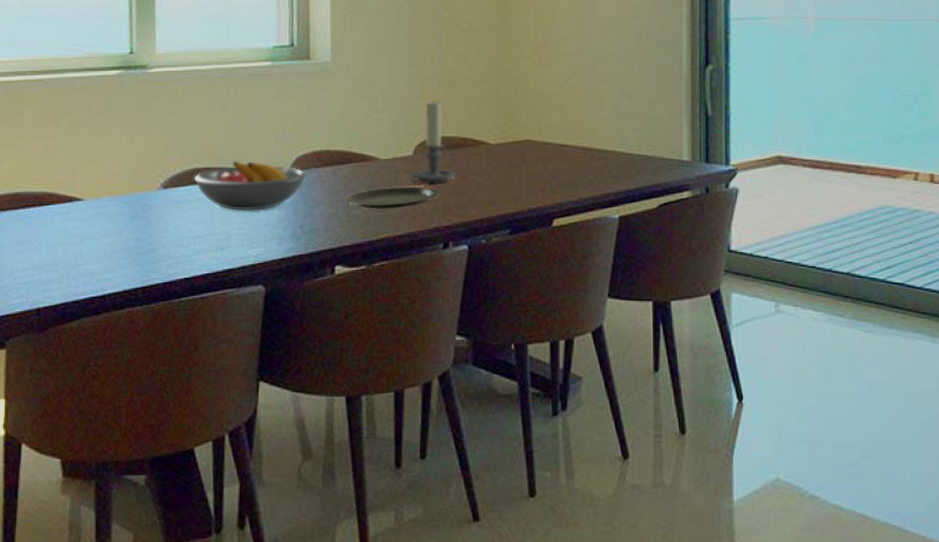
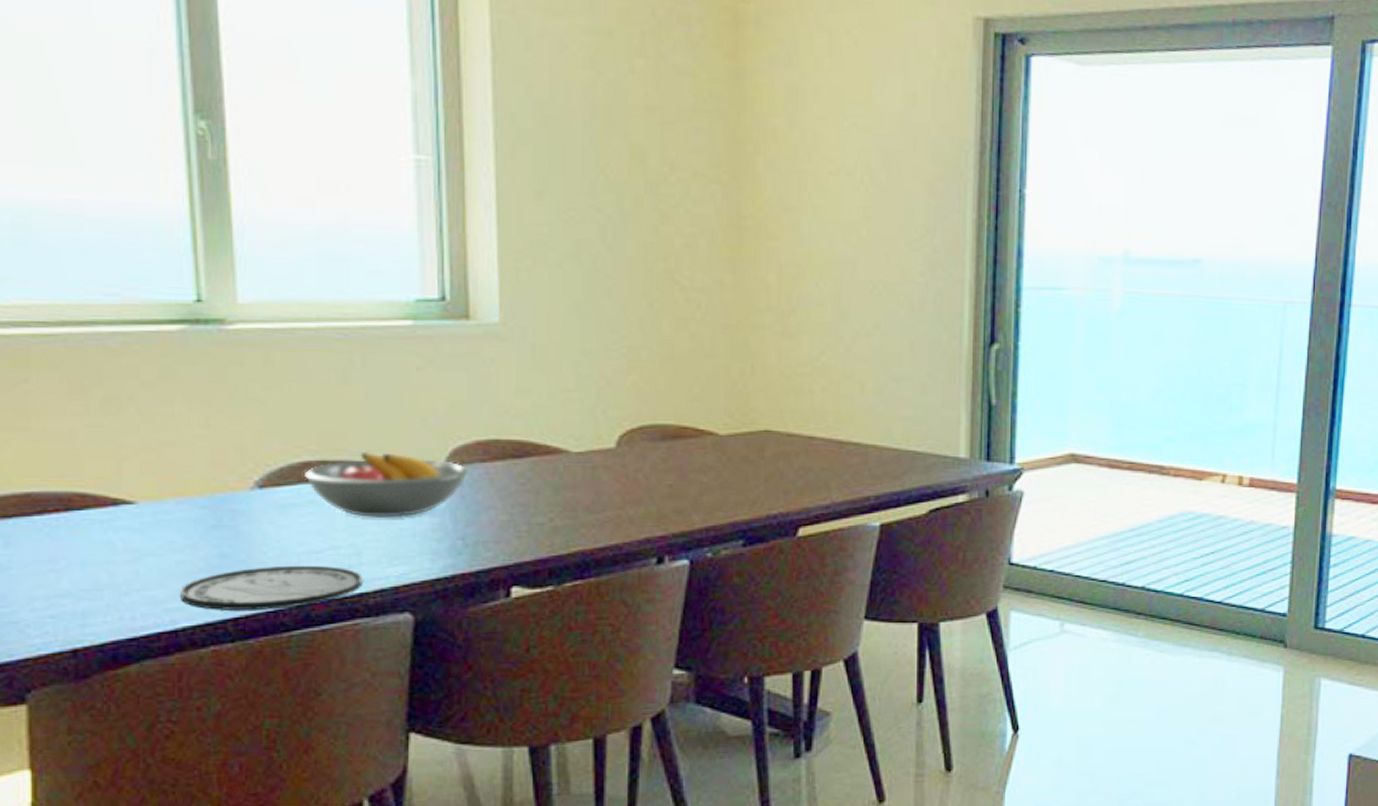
plate: none [108,247,231,281] -> present [180,565,363,610]
plate: present [344,186,440,209] -> none [522,487,652,515]
candle holder: present [411,101,456,184] -> none [613,379,673,484]

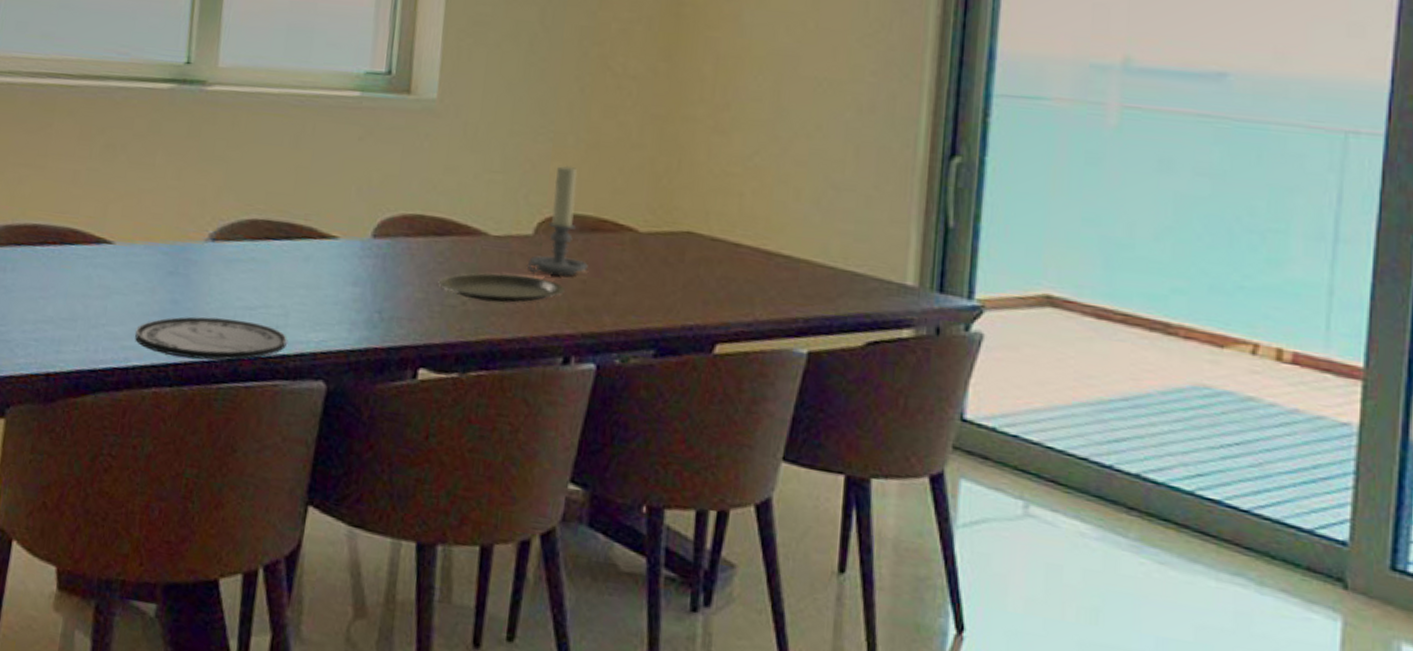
fruit bowl: present [303,452,468,517] -> none [250,216,392,283]
plate: none [522,487,652,515] -> present [438,273,565,303]
candle holder: none [613,379,673,484] -> present [528,165,588,276]

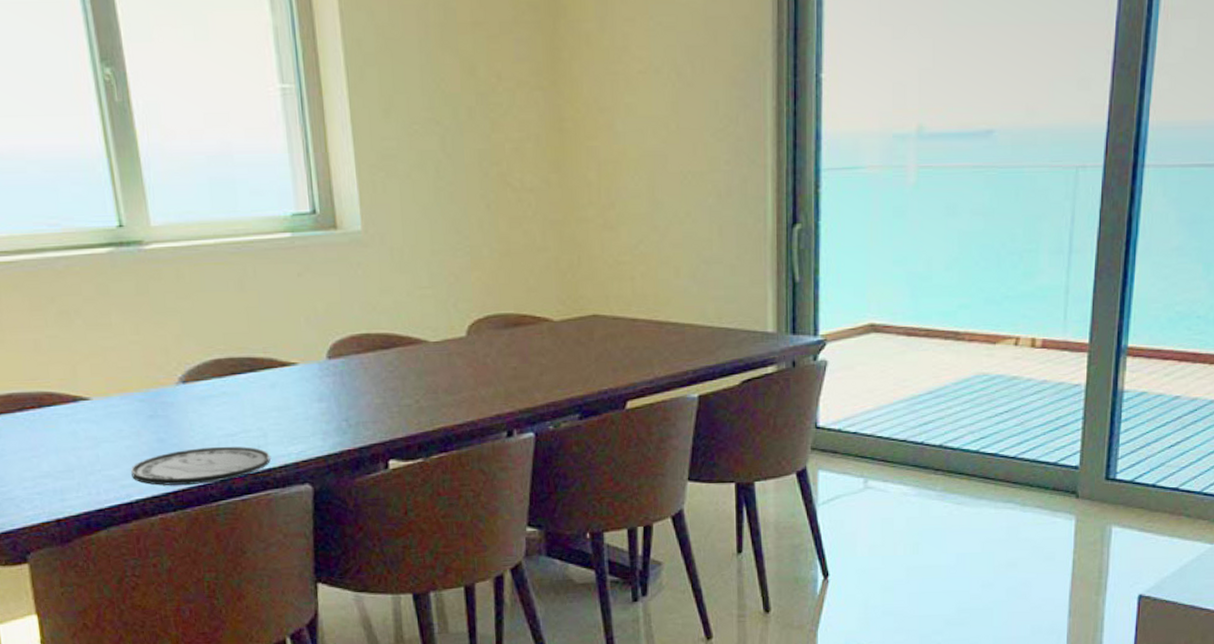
plate: present [438,273,565,303] -> none [392,370,500,397]
candle holder: present [528,165,588,276] -> none [466,273,516,368]

